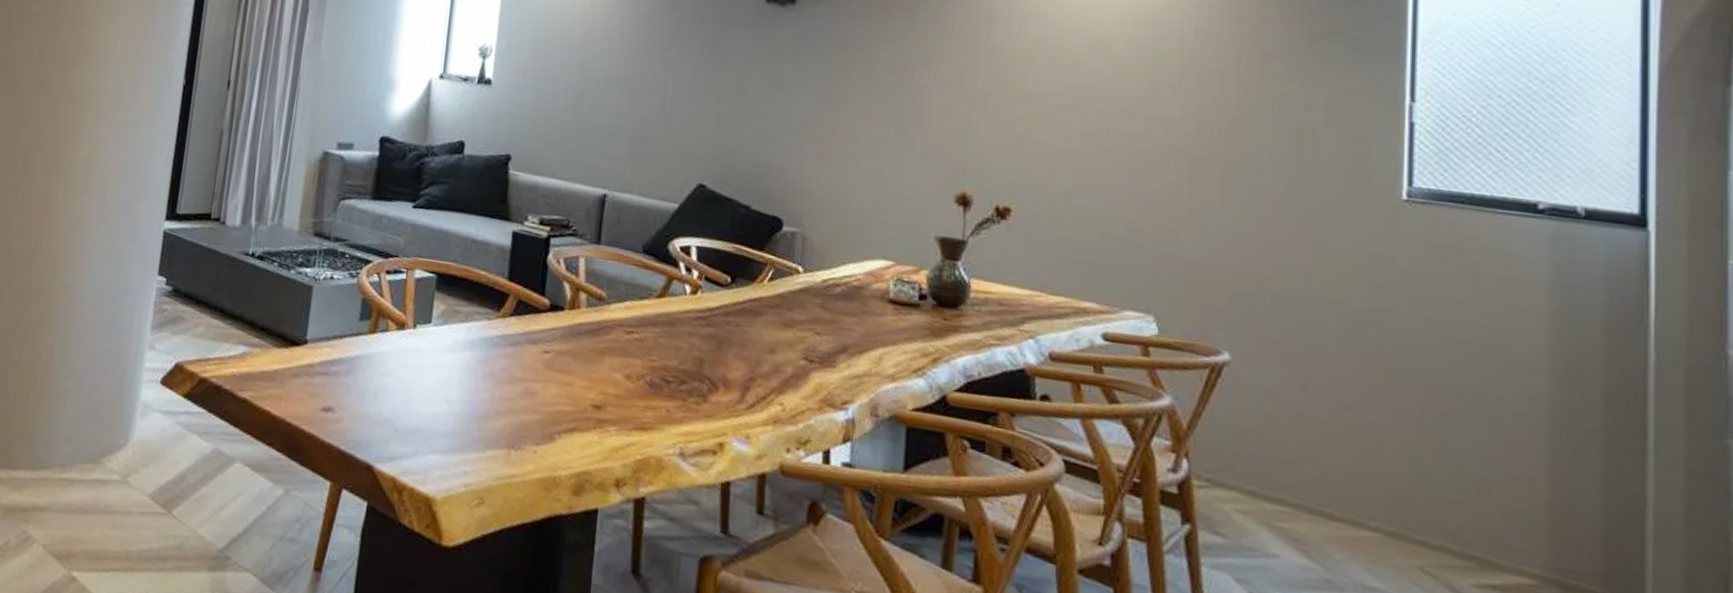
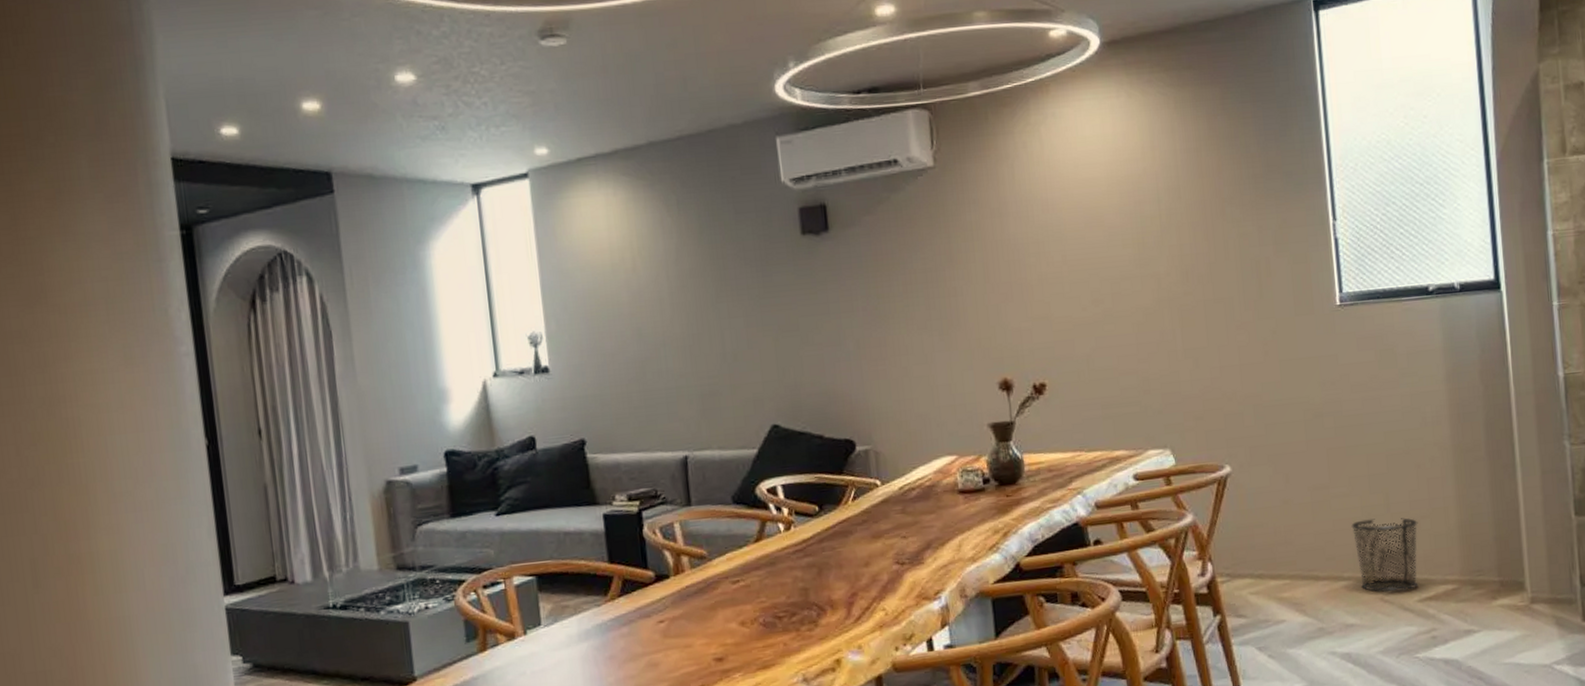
waste bin: none [1388,462,1487,569] -> present [1351,518,1419,592]

